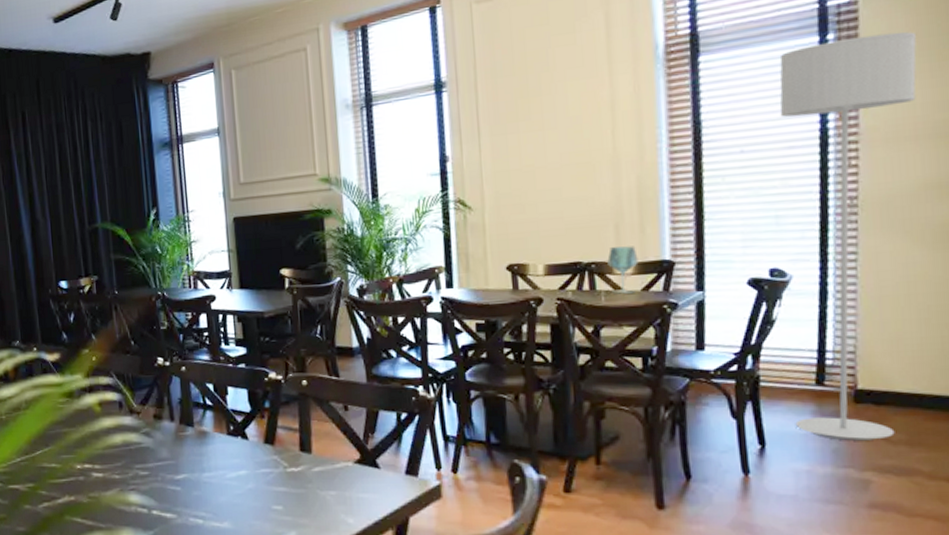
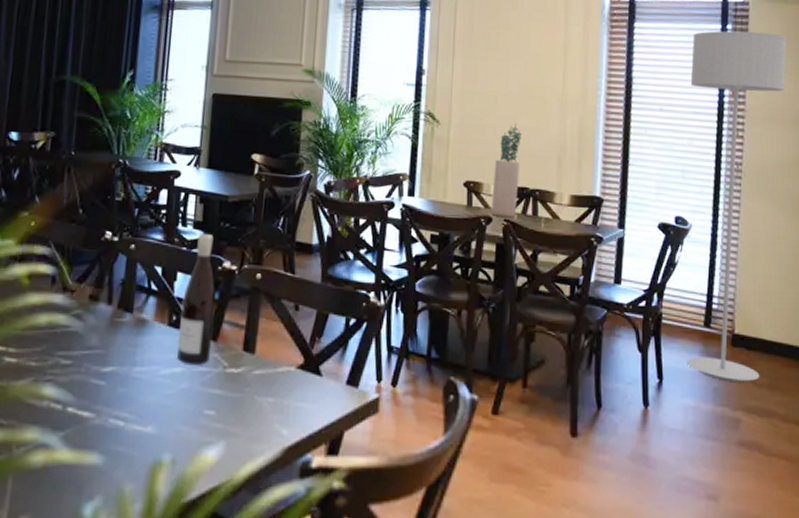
bottle: none [236,348,271,467] -> present [176,233,216,364]
vase: none [539,195,571,297] -> present [491,123,521,219]
wine glass: present [607,246,639,294] -> none [549,178,575,223]

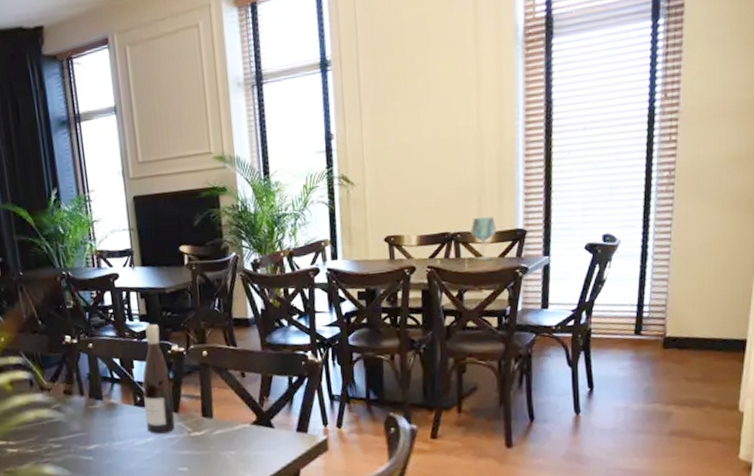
vase: present [491,123,521,219] -> none [413,170,440,265]
wine glass: none [549,178,575,223] -> present [471,216,497,261]
floor lamp: present [687,30,787,382] -> none [617,18,730,381]

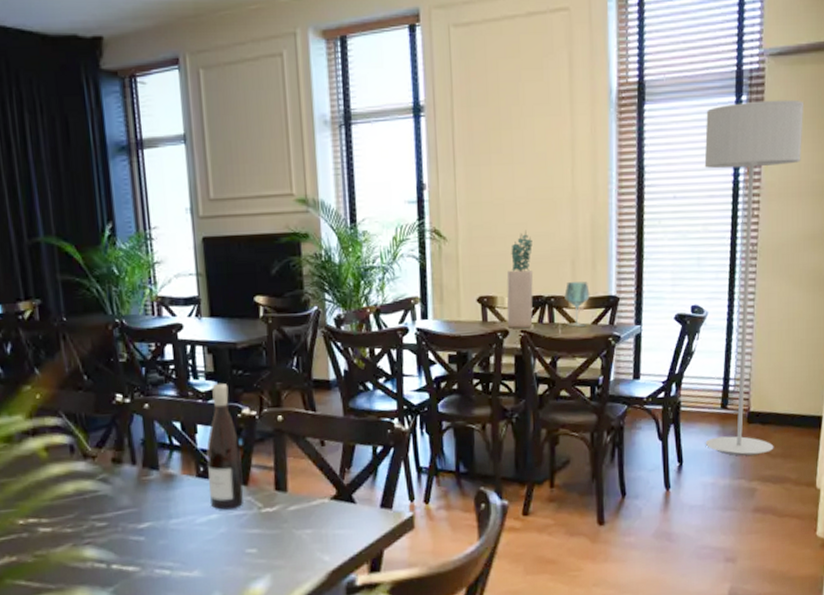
vase: none [413,170,440,265] -> present [506,229,534,329]
floor lamp: none [617,18,730,381] -> present [704,99,805,456]

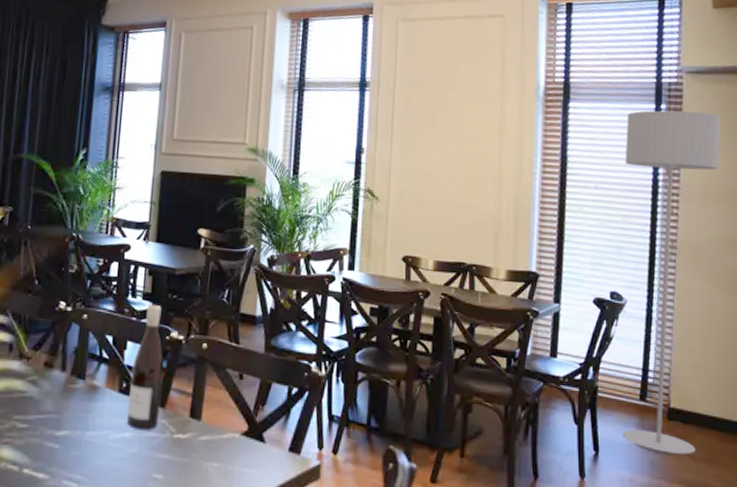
vase: present [506,229,534,329] -> none [429,200,458,293]
wine glass: present [564,281,590,327] -> none [486,253,511,298]

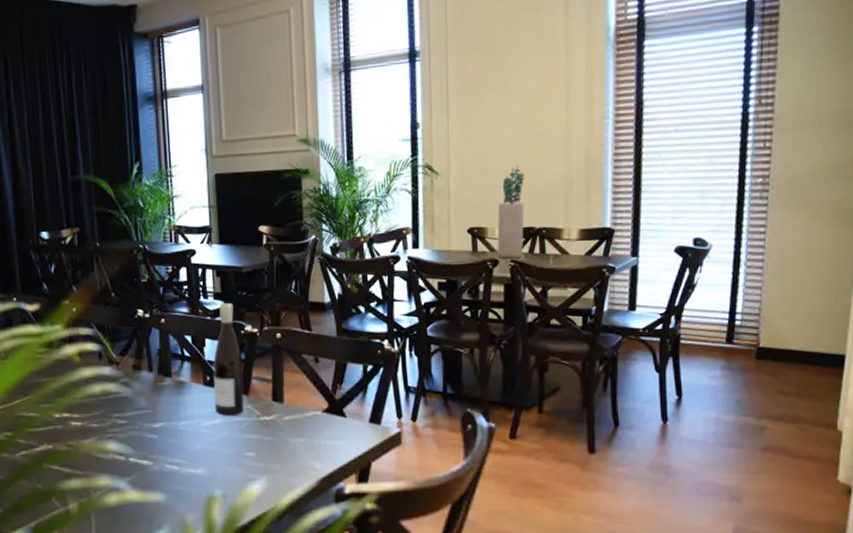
vase: none [429,200,458,293] -> present [497,164,525,259]
floor lamp: present [623,110,721,455] -> none [707,28,826,393]

